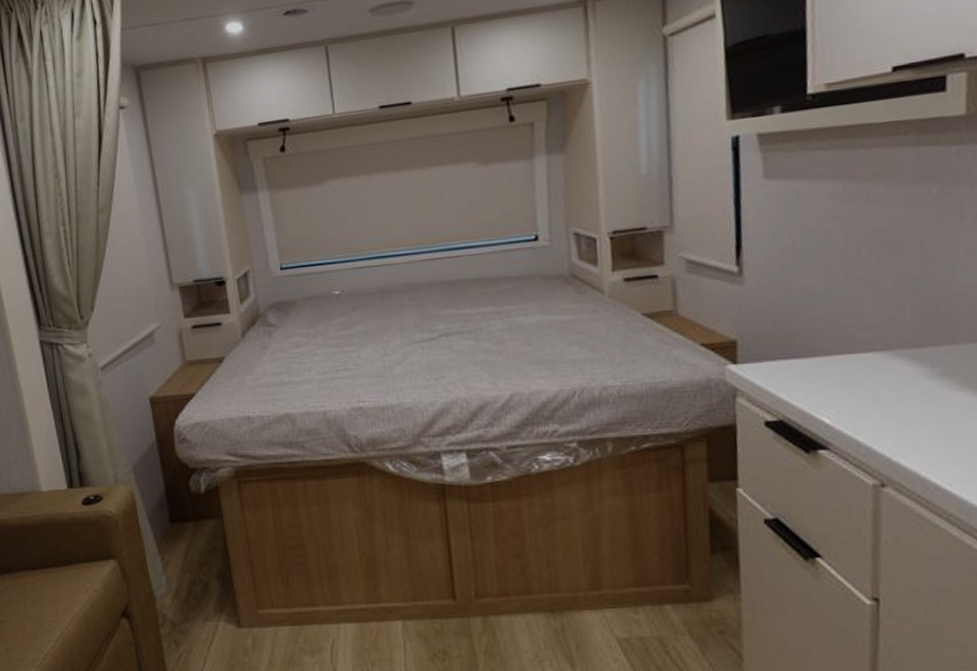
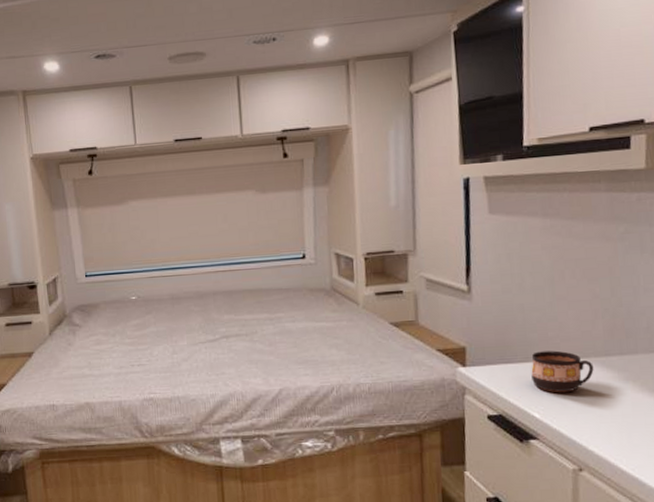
cup: none [819,342,900,393] -> present [531,350,594,393]

